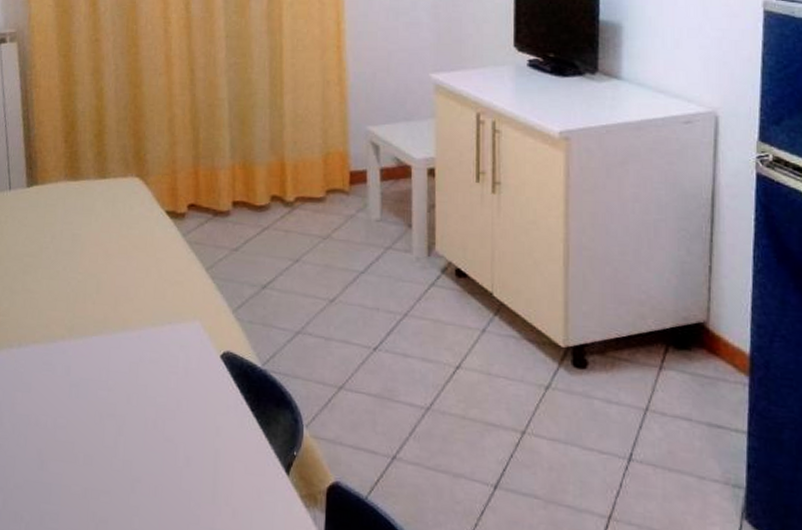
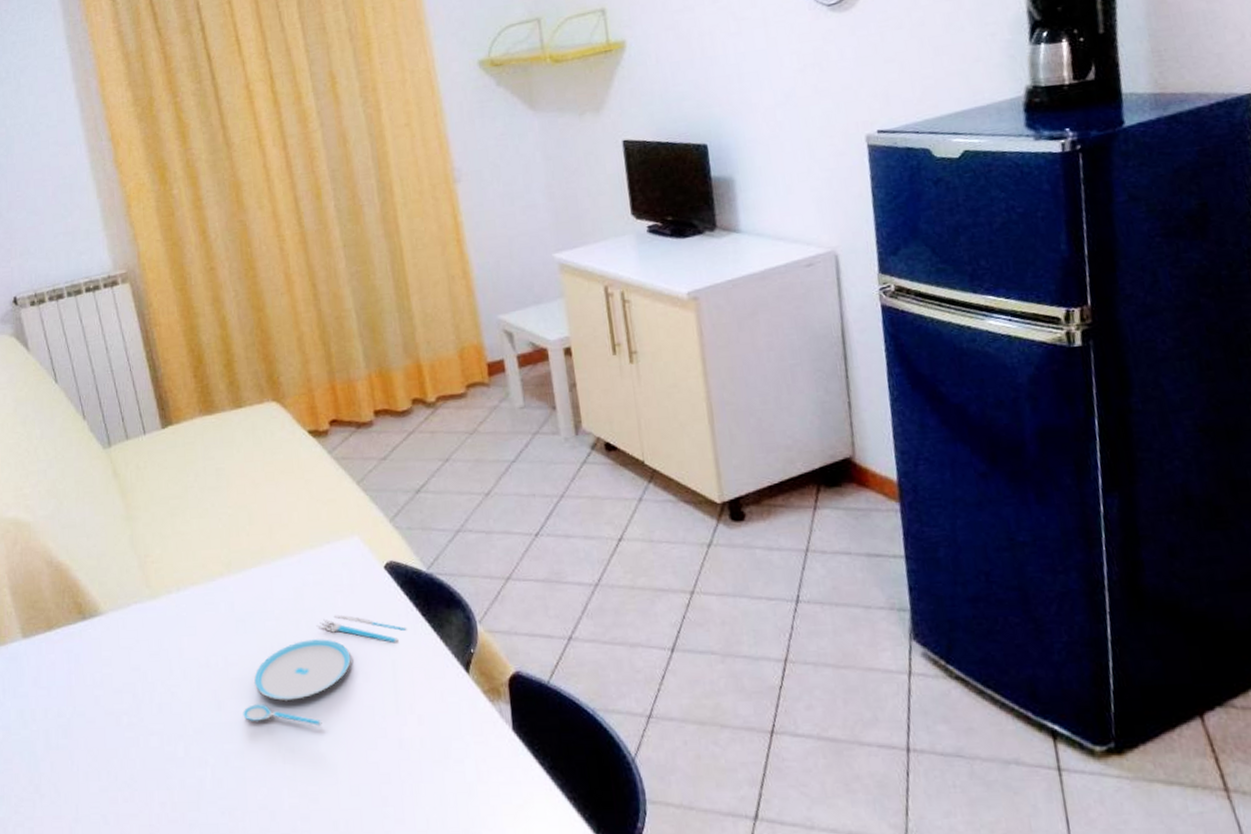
plate: none [63,395,234,503] -> present [243,614,407,727]

